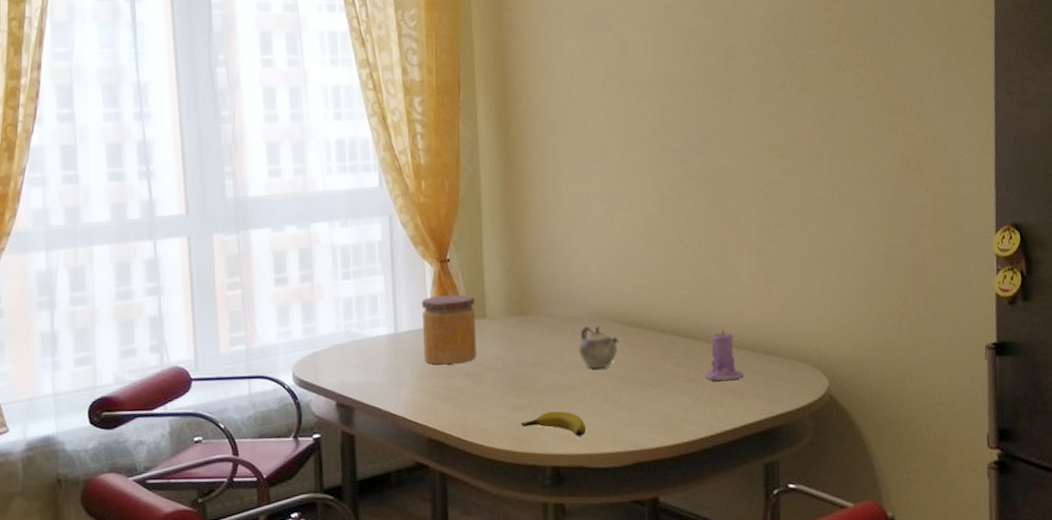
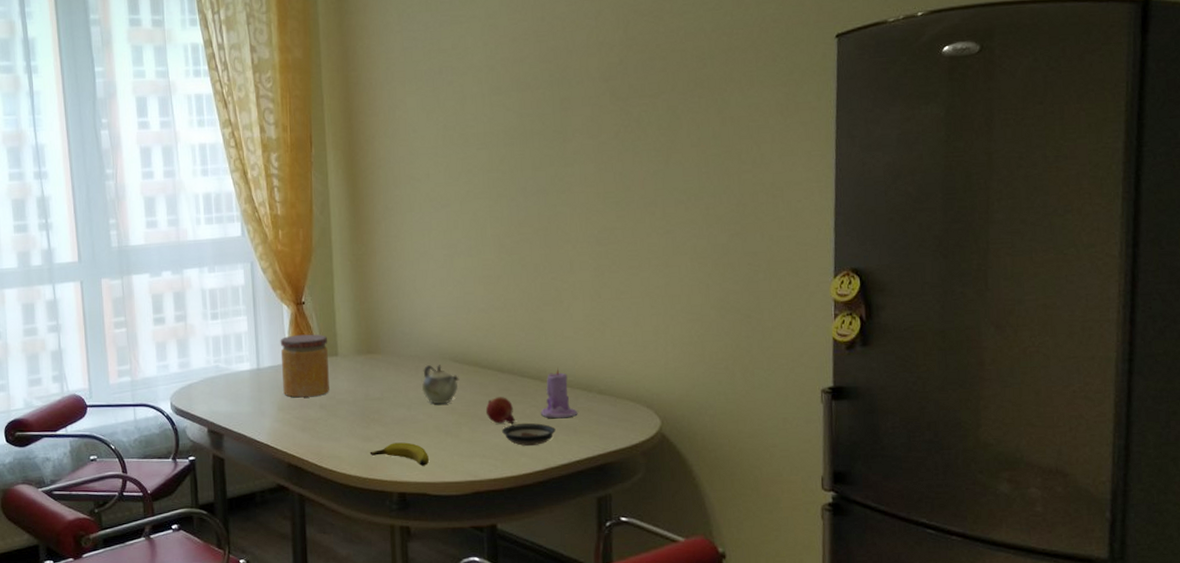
fruit: none [648,359,678,389] -> present [486,397,515,424]
saucer: none [664,387,721,411] -> present [502,423,556,446]

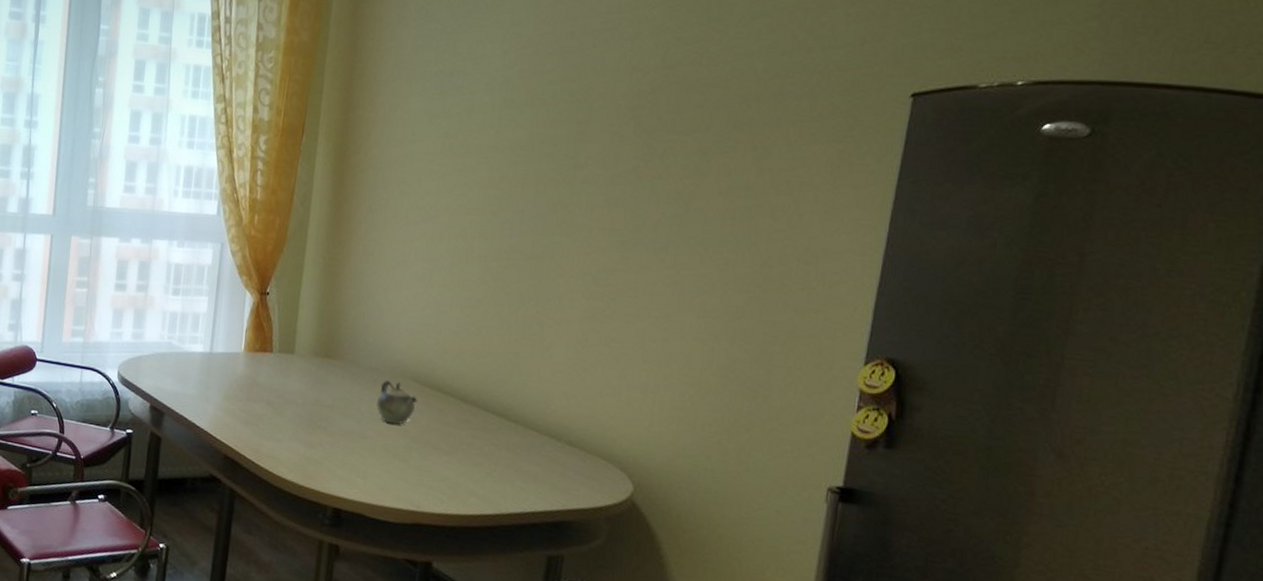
jar: present [280,334,330,398] -> none [232,324,286,392]
banana: present [369,442,429,466] -> none [310,454,372,485]
fruit: present [486,397,515,424] -> none [441,427,471,460]
saucer: present [502,423,556,446] -> none [454,459,514,487]
candle: present [540,368,578,419] -> none [499,408,542,464]

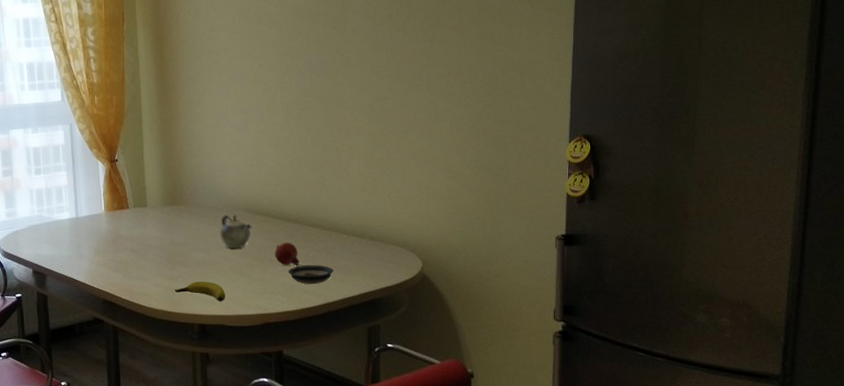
banana: none [310,454,372,485] -> present [174,281,225,301]
fruit: none [441,427,471,460] -> present [275,242,299,266]
saucer: none [454,459,514,487] -> present [288,265,334,284]

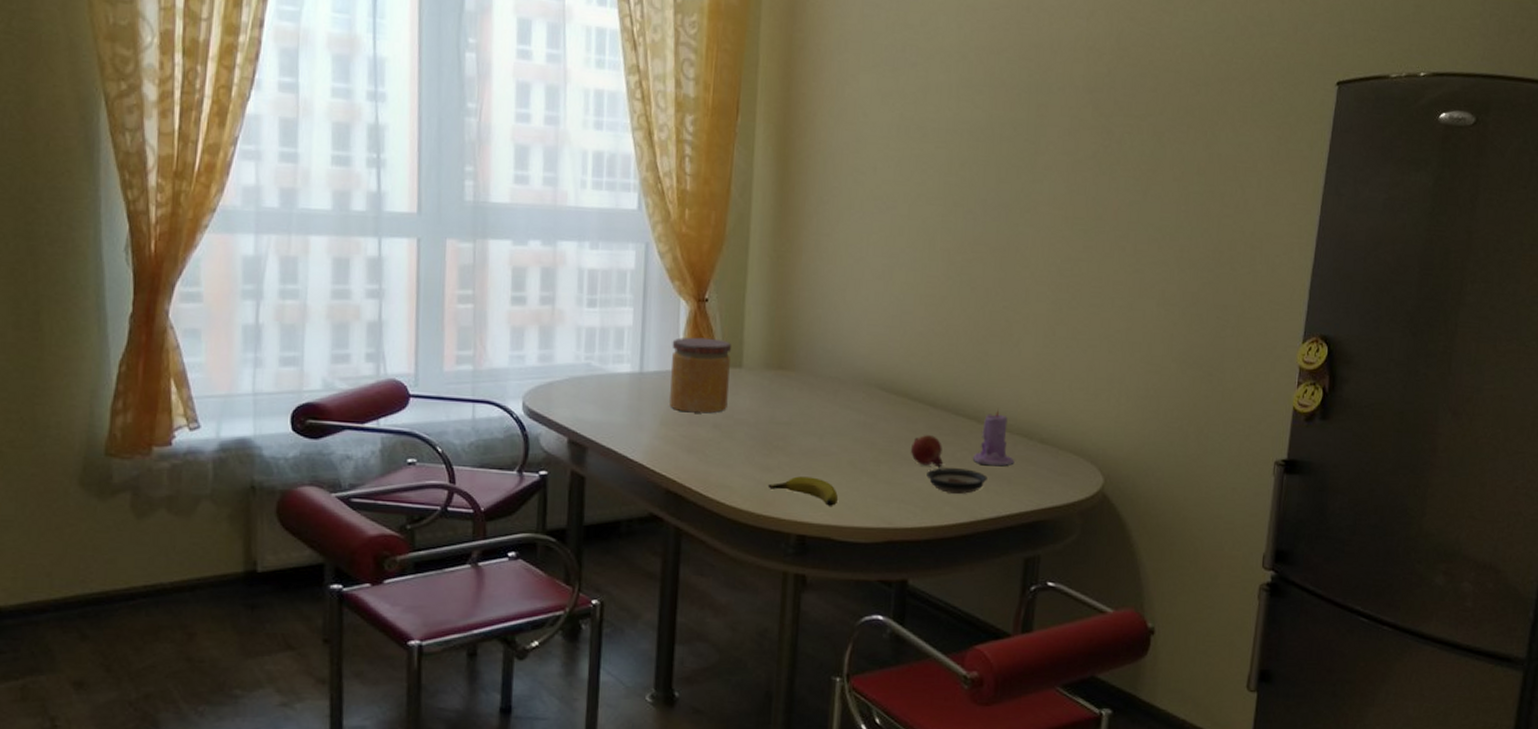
jar: none [96,187,140,243] -> present [669,337,731,414]
teapot: present [219,215,252,249] -> none [838,390,884,437]
candle: none [321,218,353,261] -> present [972,409,1015,467]

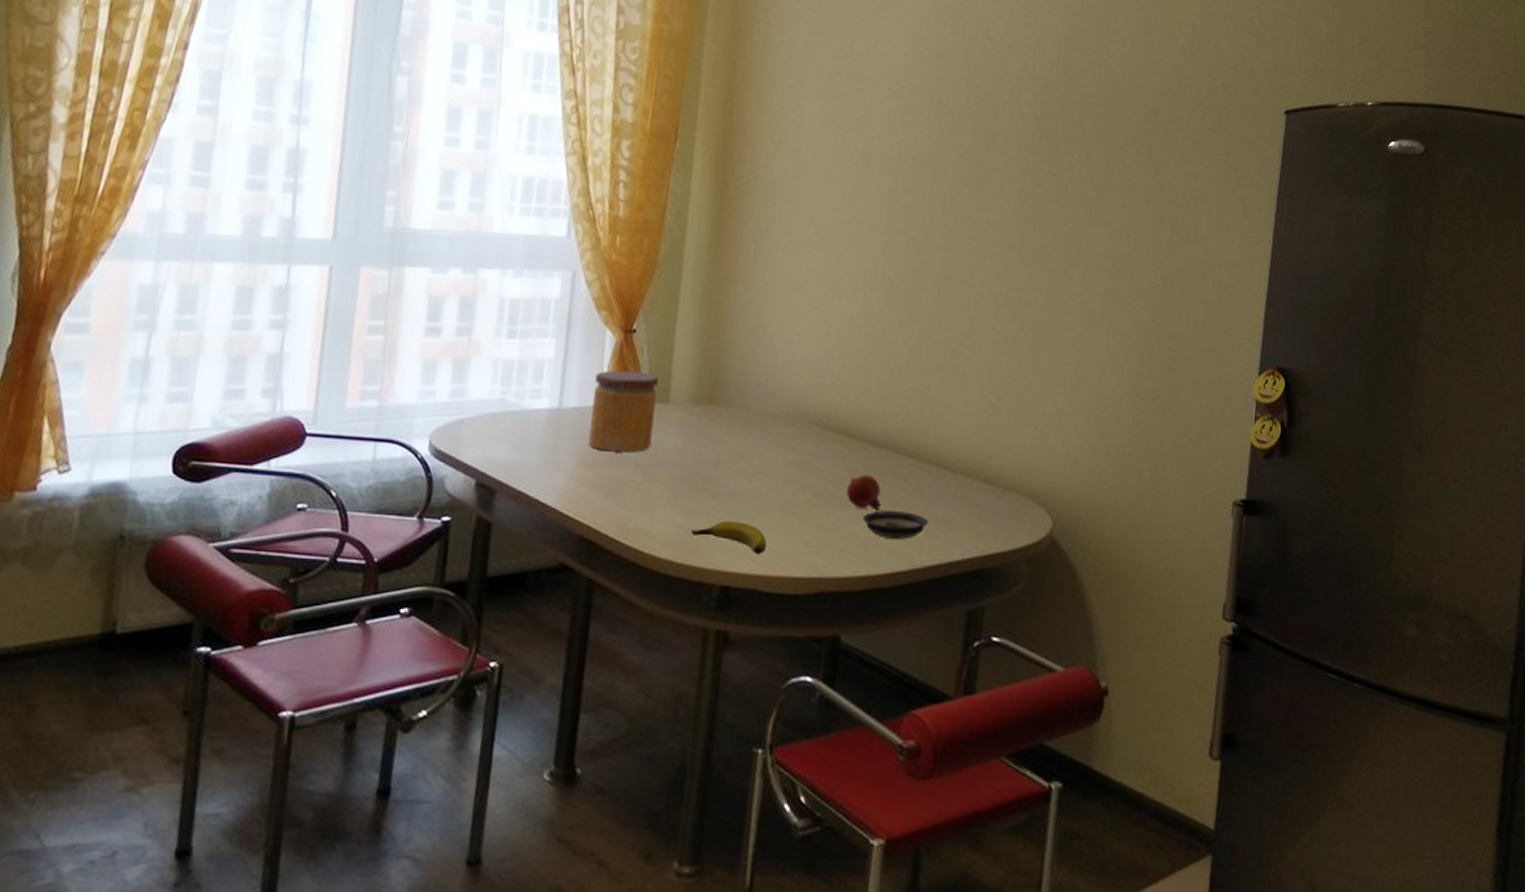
candle: present [972,409,1015,467] -> none [912,446,958,509]

